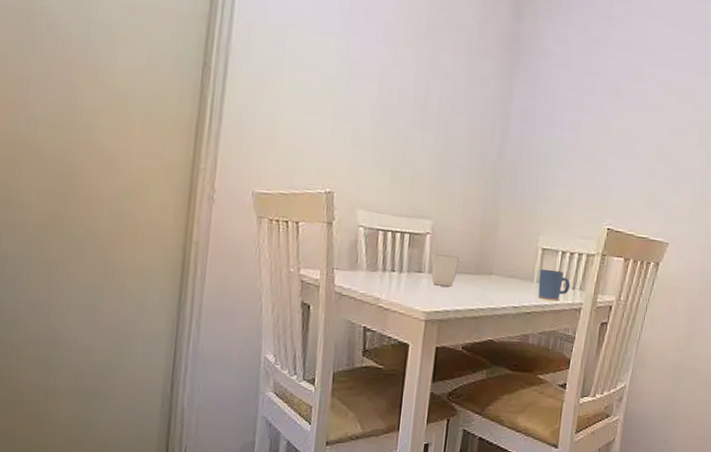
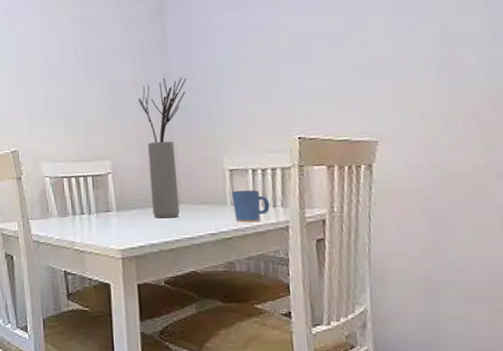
cup: present [431,254,460,287] -> none [116,191,145,222]
vase: none [463,145,522,288] -> present [138,77,187,219]

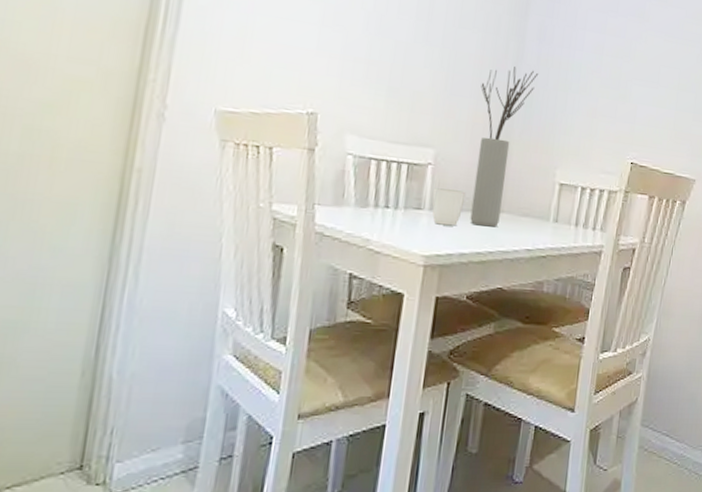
cup: none [116,191,145,222] -> present [432,188,466,226]
mug: present [231,190,270,223] -> none [554,206,591,243]

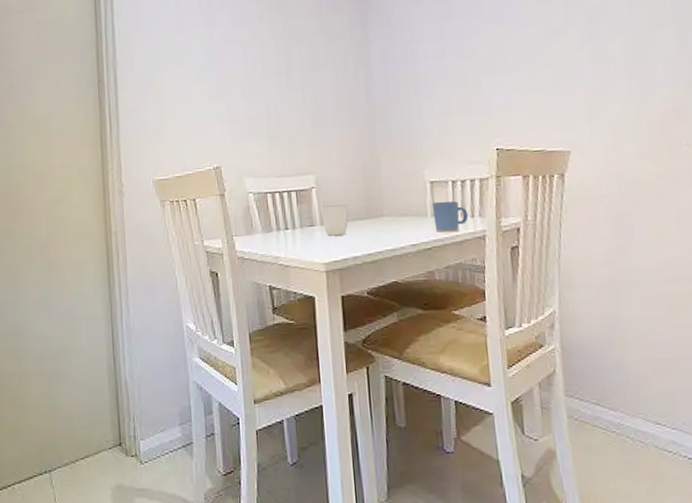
vase: present [470,67,539,227] -> none [341,89,390,231]
mug: none [554,206,591,243] -> present [431,201,469,233]

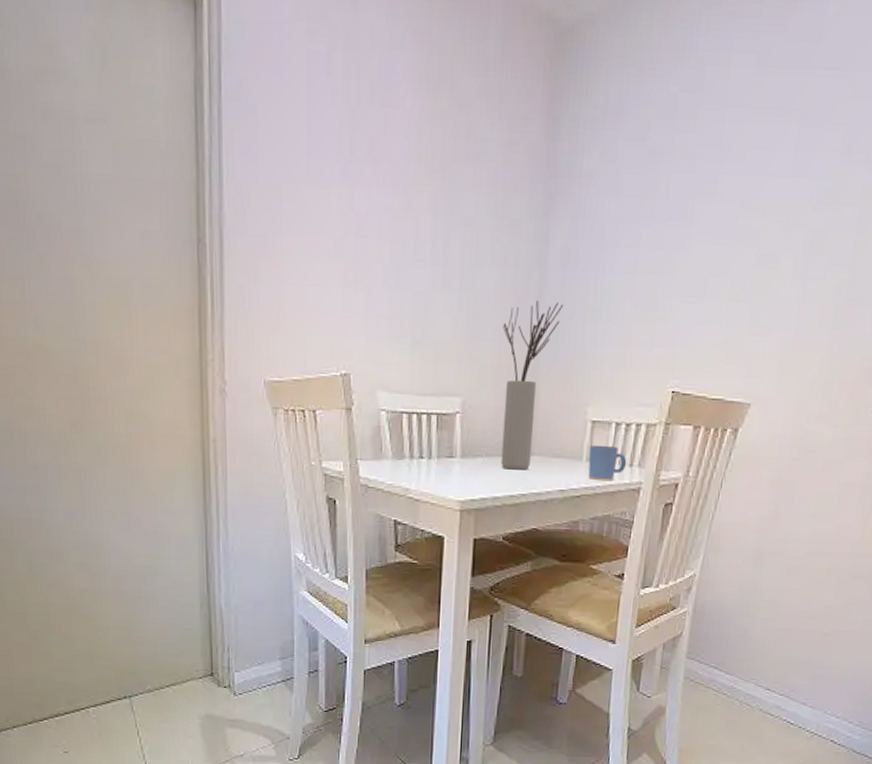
cup: present [320,204,349,236] -> none [463,436,495,472]
vase: none [341,89,390,231] -> present [501,301,564,470]

